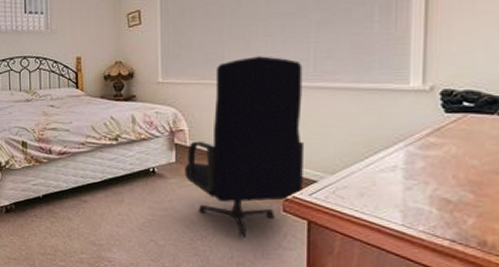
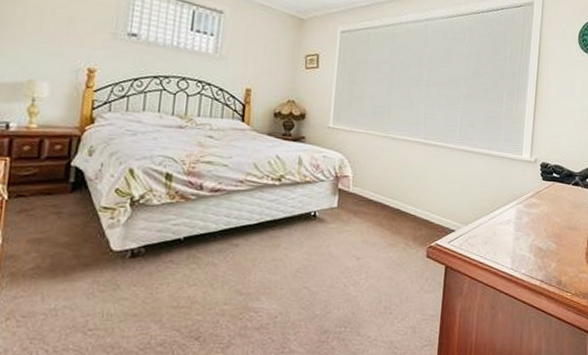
office chair: present [184,56,305,238] -> none [344,116,452,283]

